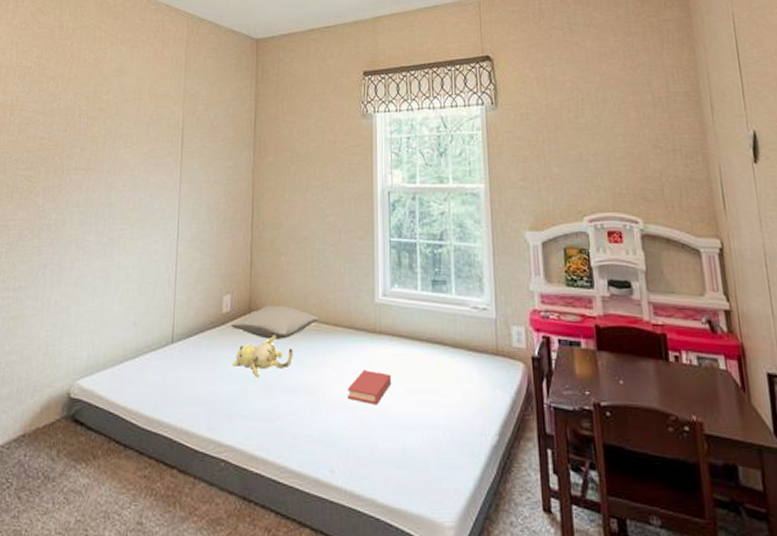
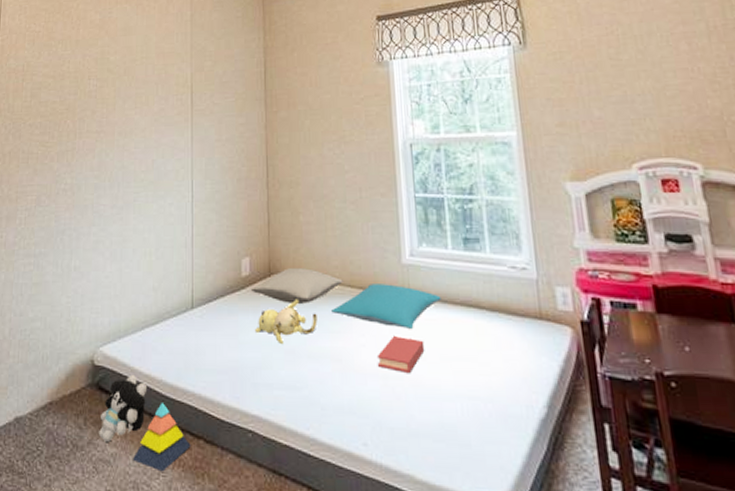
plush toy: none [72,406,124,473] -> present [99,374,148,442]
stacking toy: none [104,433,164,501] -> present [132,401,191,472]
pillow: none [307,321,409,363] -> present [331,284,441,329]

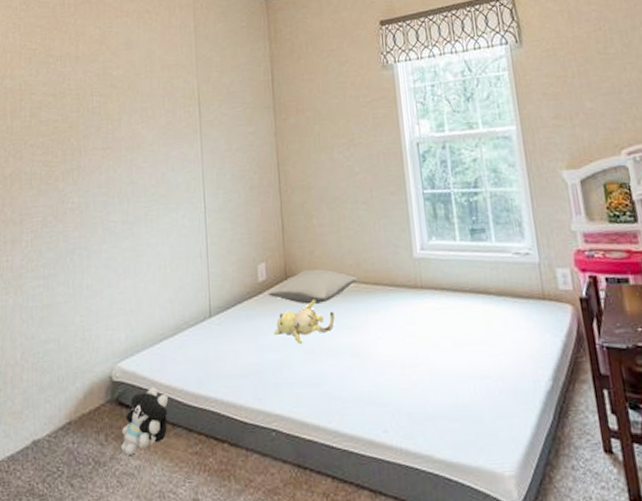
stacking toy: present [132,401,191,472] -> none [156,410,216,479]
pillow: present [331,284,441,329] -> none [348,278,452,319]
book: present [376,335,425,374] -> none [393,325,438,361]

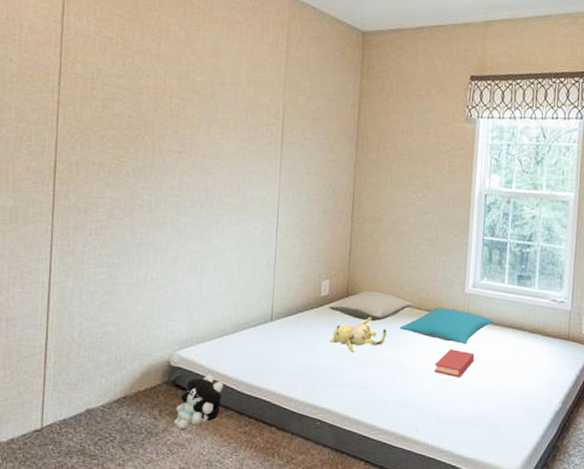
pillow: none [348,278,452,319] -> present [400,307,493,344]
book: none [393,325,438,361] -> present [434,348,475,378]

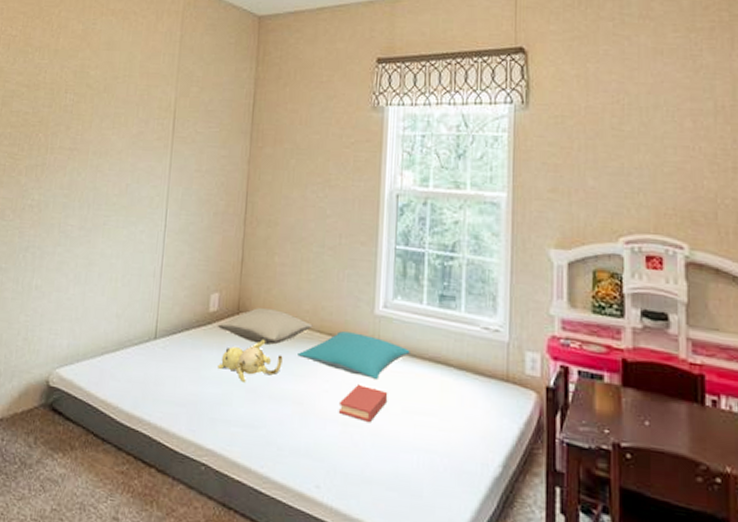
plush toy: present [174,374,224,429] -> none [49,398,103,462]

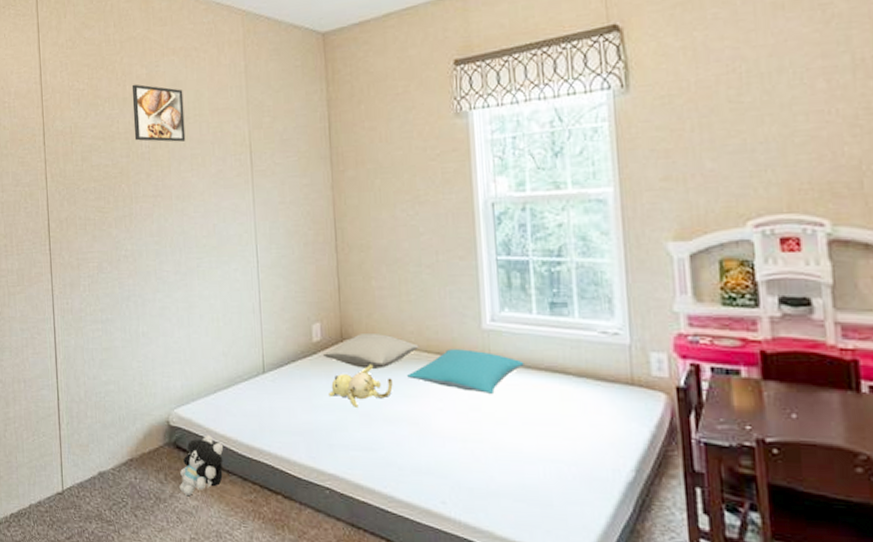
plush toy: none [49,398,103,462] -> present [180,434,224,495]
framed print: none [60,37,116,99] -> present [131,84,186,142]
book: present [338,383,388,423] -> none [455,399,506,438]

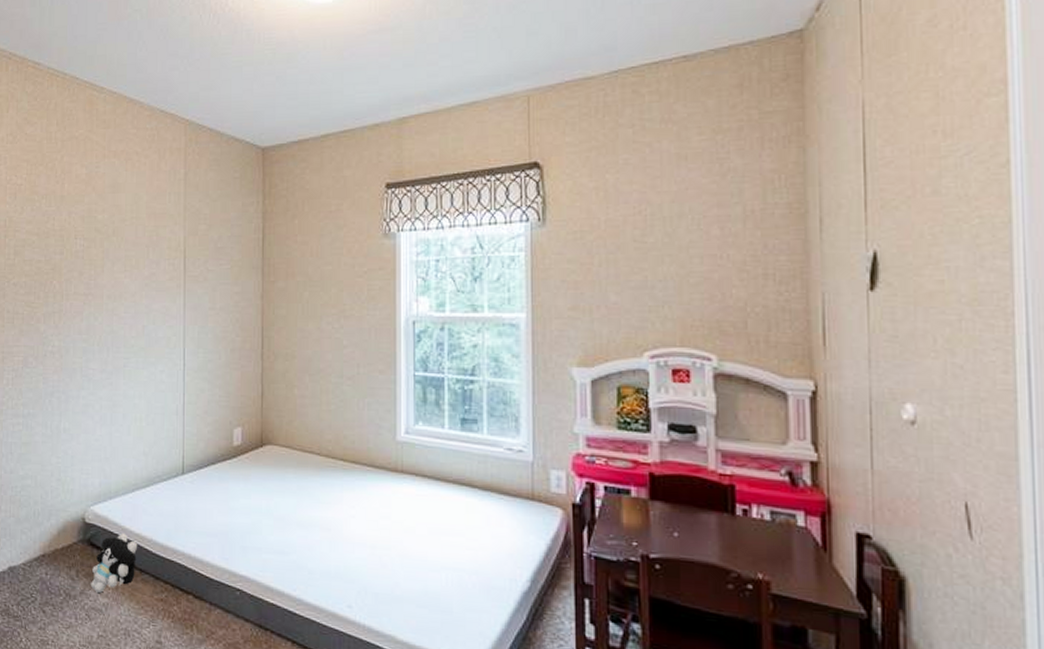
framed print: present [131,84,186,142] -> none [69,183,121,243]
pillow: present [322,334,419,369] -> none [242,440,336,475]
teddy bear: present [329,364,393,407] -> none [246,469,308,511]
pillow: present [407,349,524,394] -> none [323,458,434,503]

